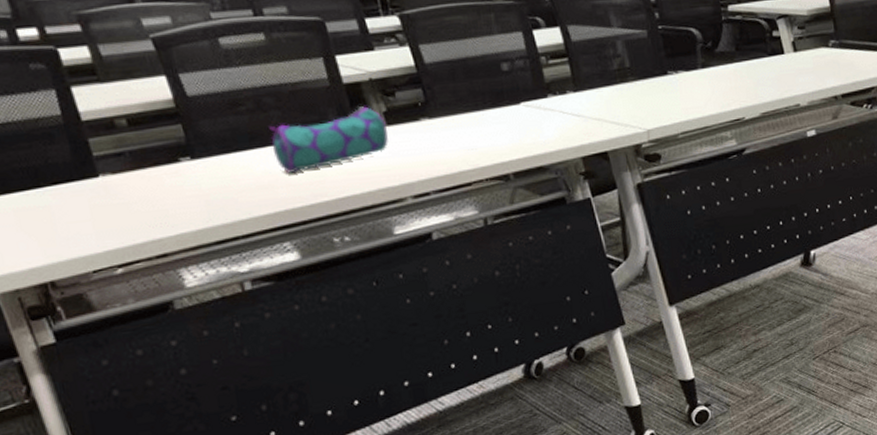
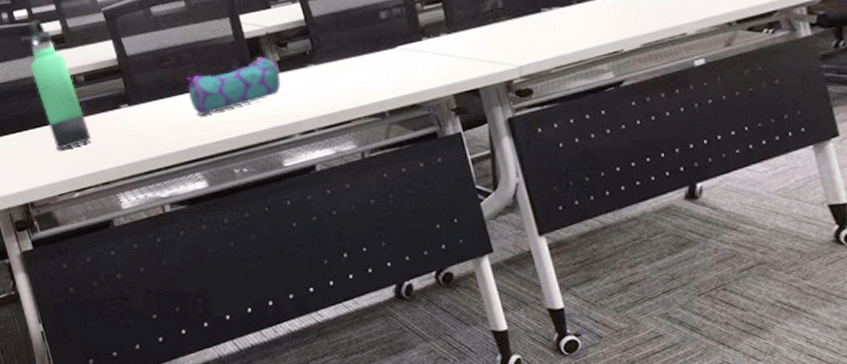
thermos bottle: none [40,41,140,214] -> present [28,19,92,150]

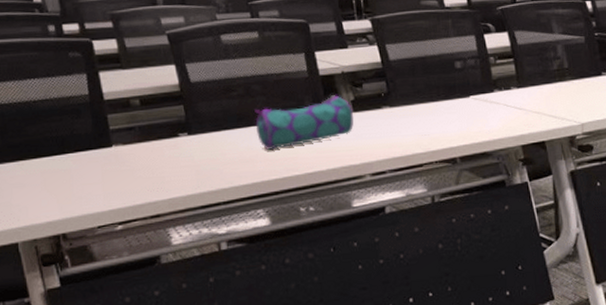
thermos bottle: present [28,19,92,150] -> none [77,35,143,177]

